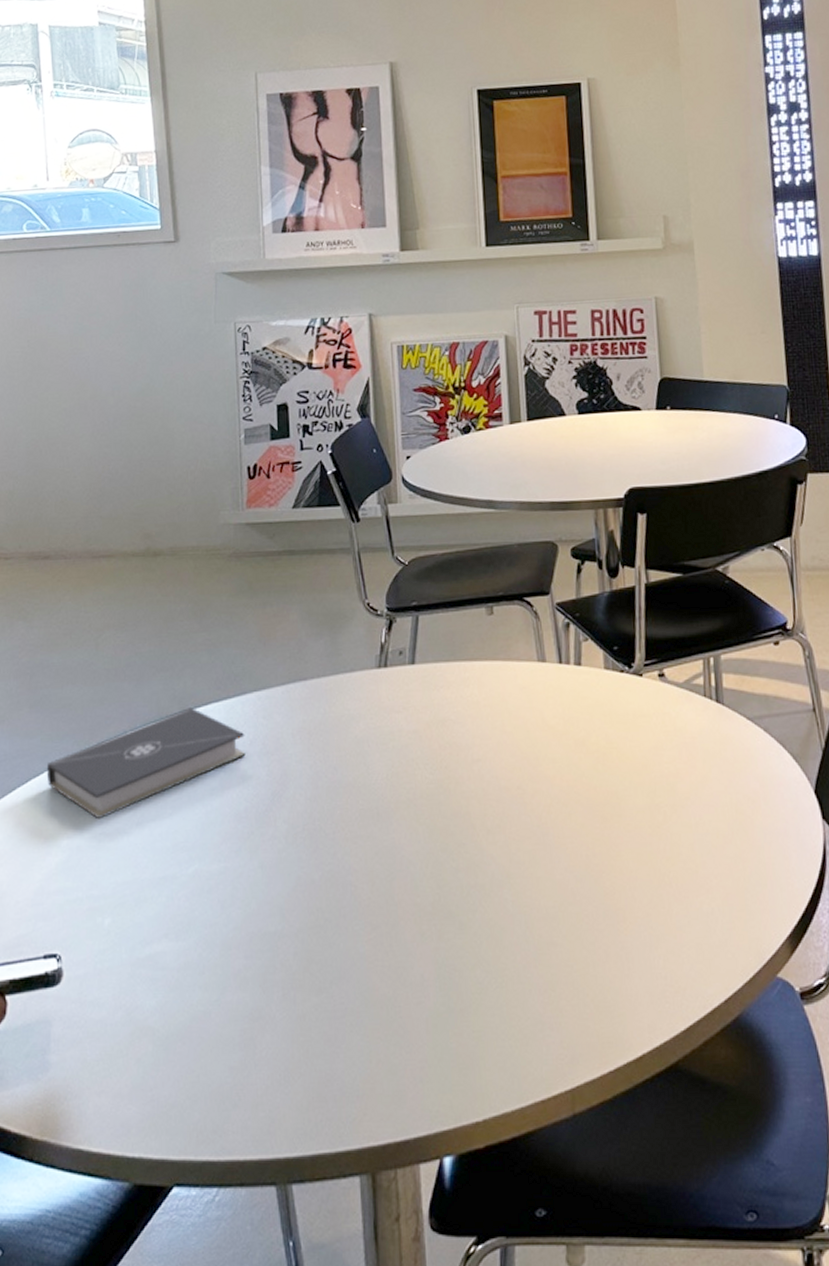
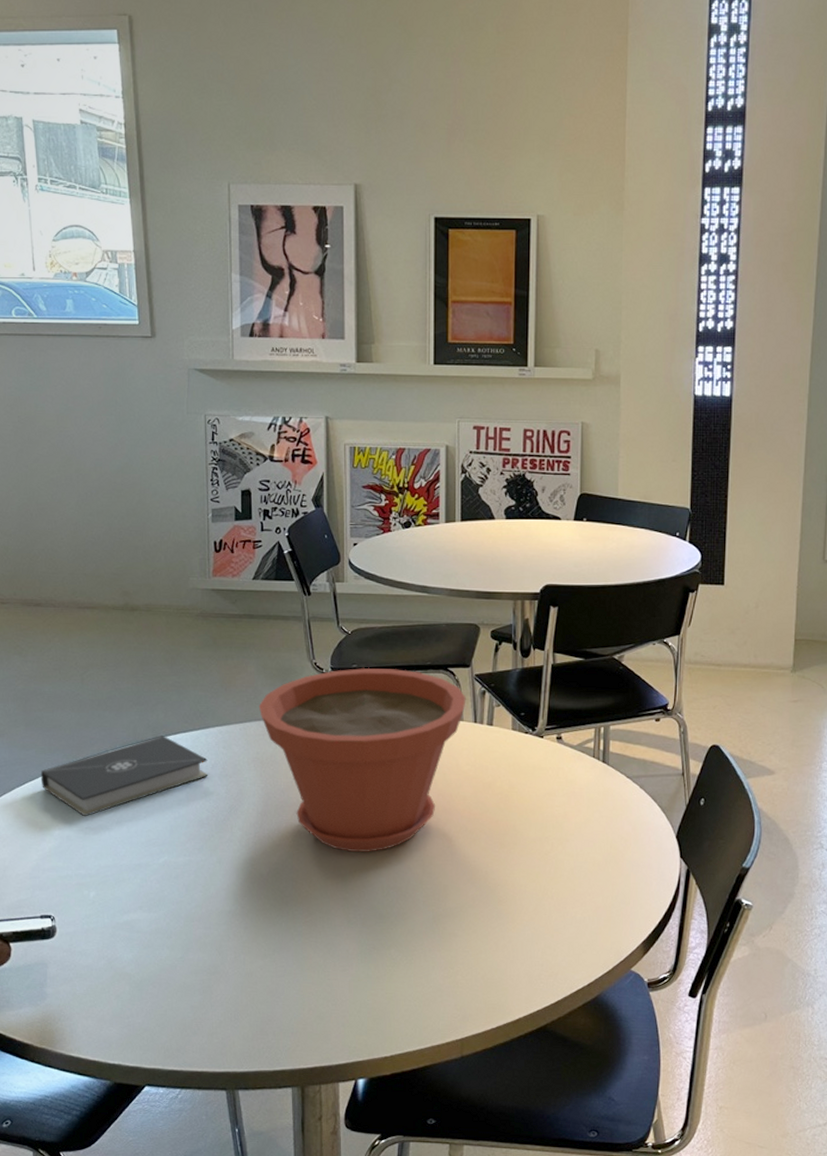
plant pot: none [303,603,548,841] -> present [258,667,466,852]

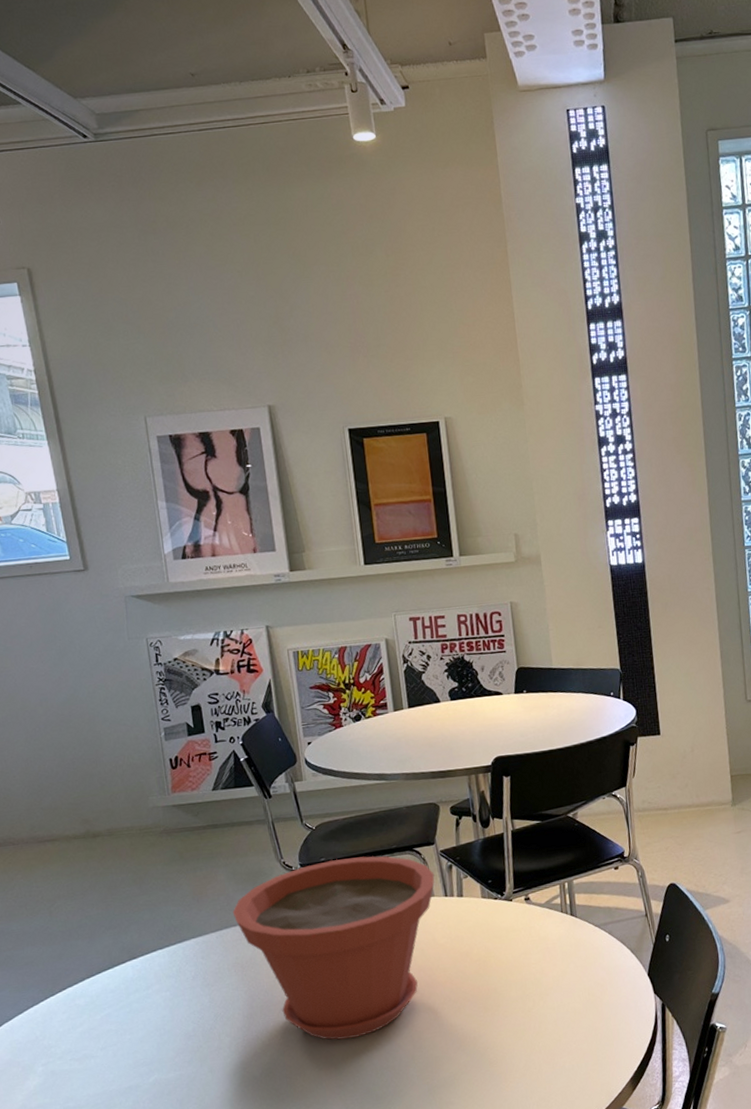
book: present [40,736,208,817] -> none [16,955,190,1049]

